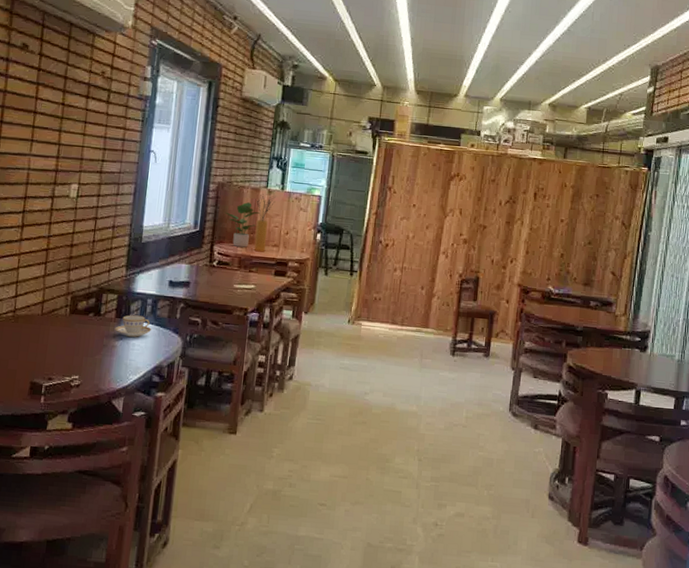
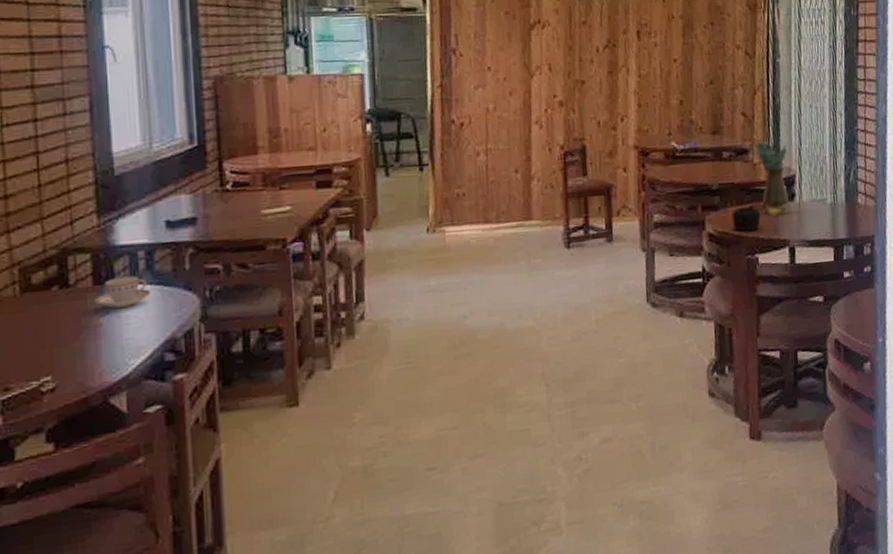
potted plant: present [225,202,260,247] -> none [230,97,281,159]
vase: present [253,193,276,253] -> none [273,80,301,163]
teapot: none [590,348,622,371] -> present [731,203,767,232]
vase: none [618,294,646,363] -> present [754,138,789,217]

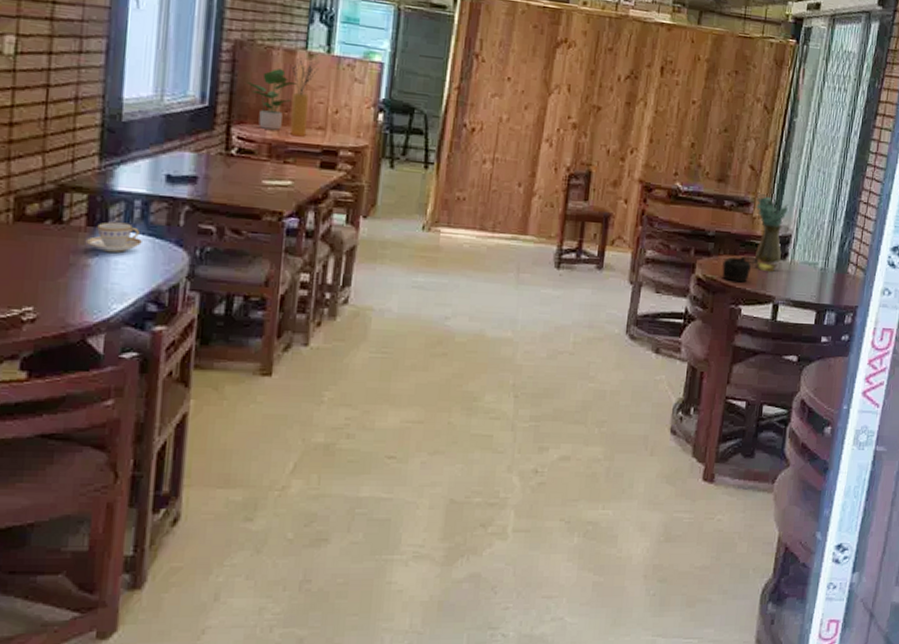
potted plant: none [230,97,281,159] -> present [245,68,297,130]
vase: none [273,80,301,163] -> present [289,57,319,138]

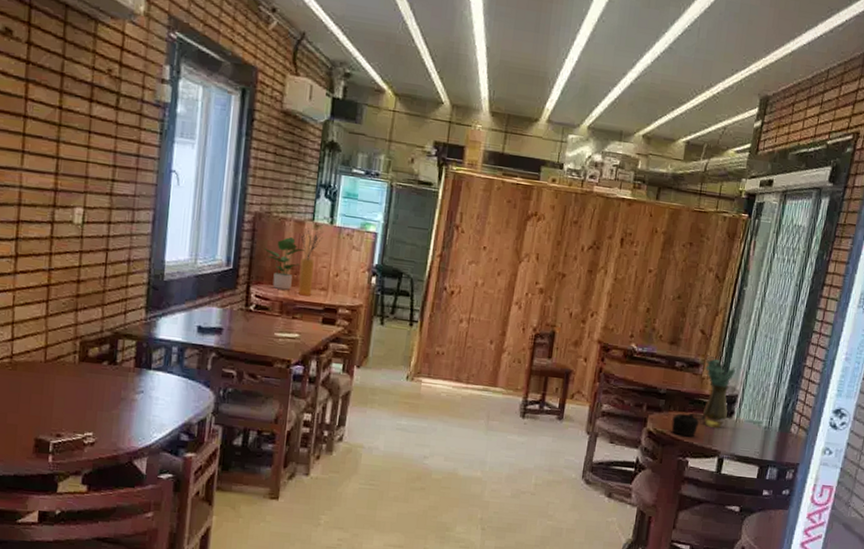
teacup: present [85,222,142,253] -> none [134,364,178,391]

